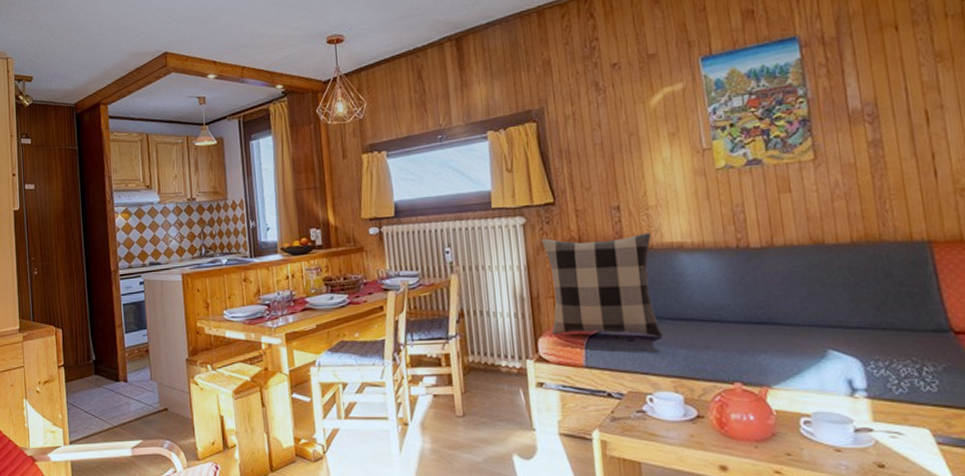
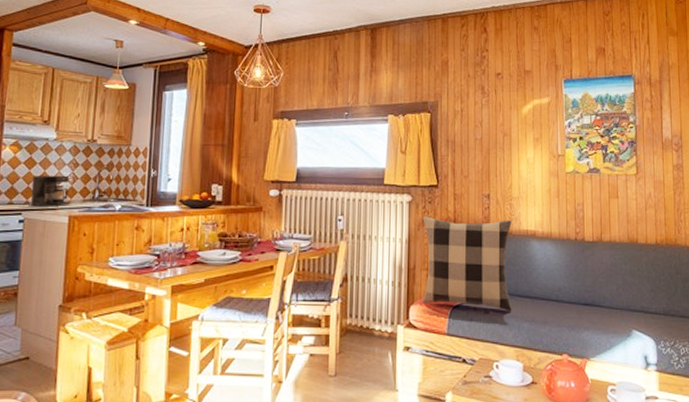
coffee maker: none [145,235,181,268] -> present [30,175,70,207]

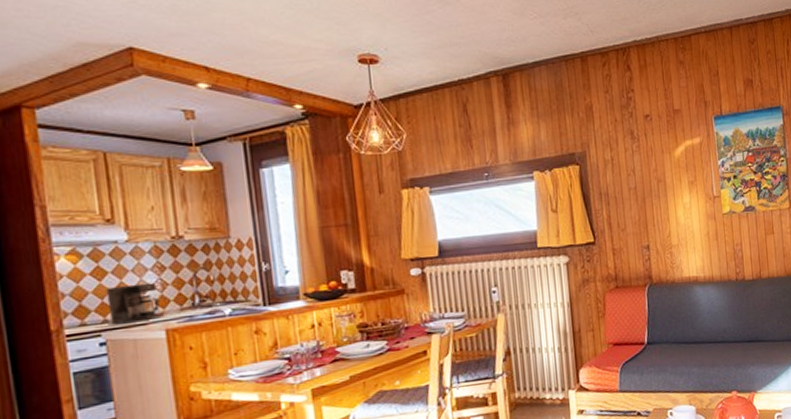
pillow: present [422,216,512,312] -> none [583,269,681,365]

